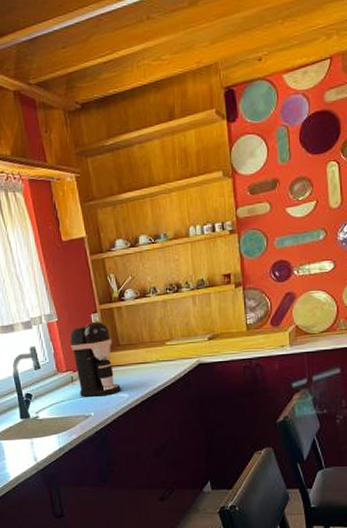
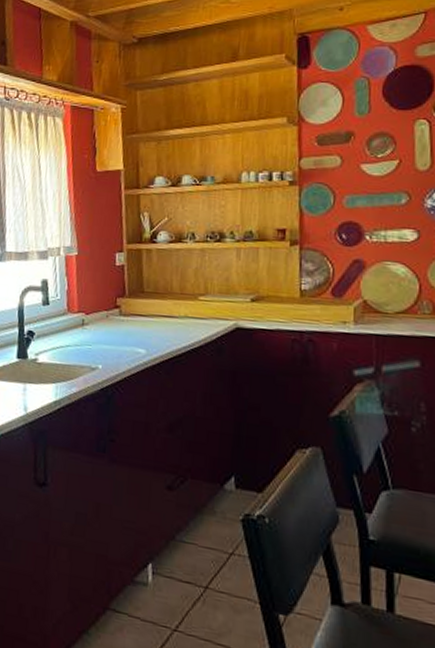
coffee maker: present [70,321,121,397] -> none [87,261,138,348]

